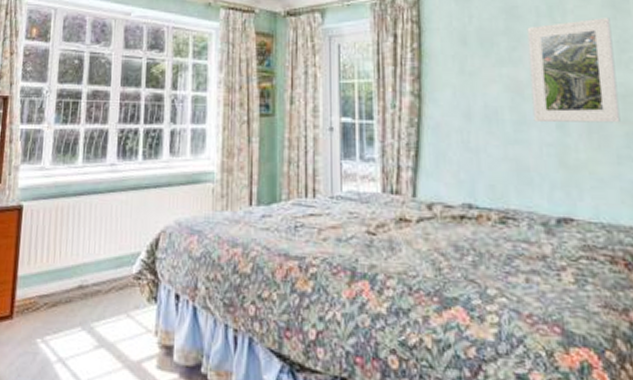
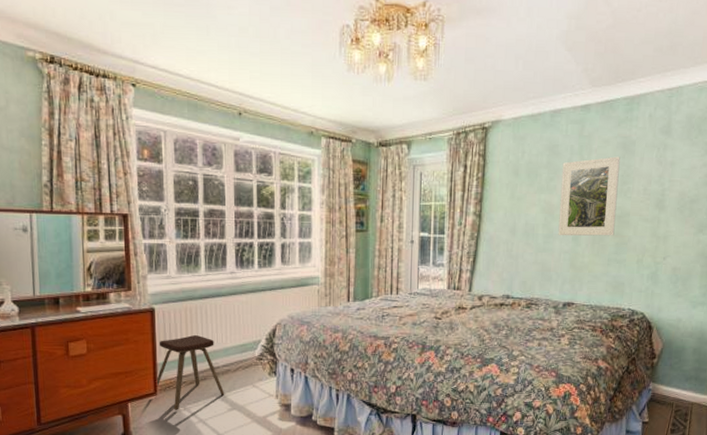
music stool: none [13,240,92,342] -> present [155,334,225,410]

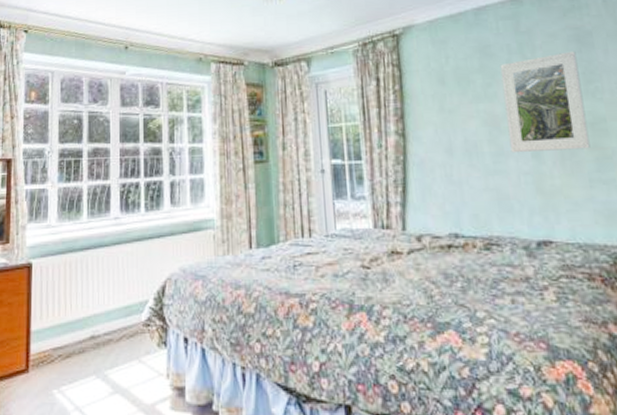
music stool: present [155,334,225,410] -> none [28,294,106,393]

